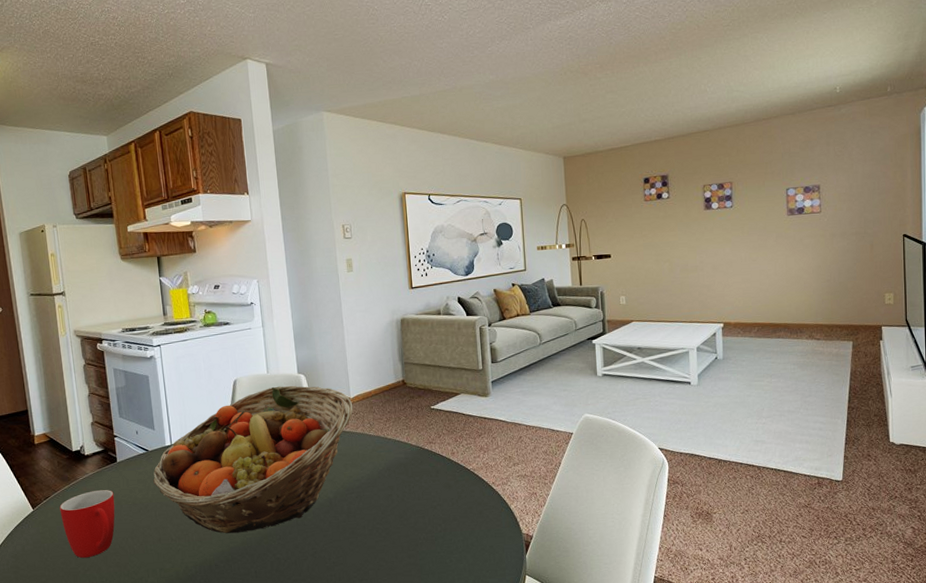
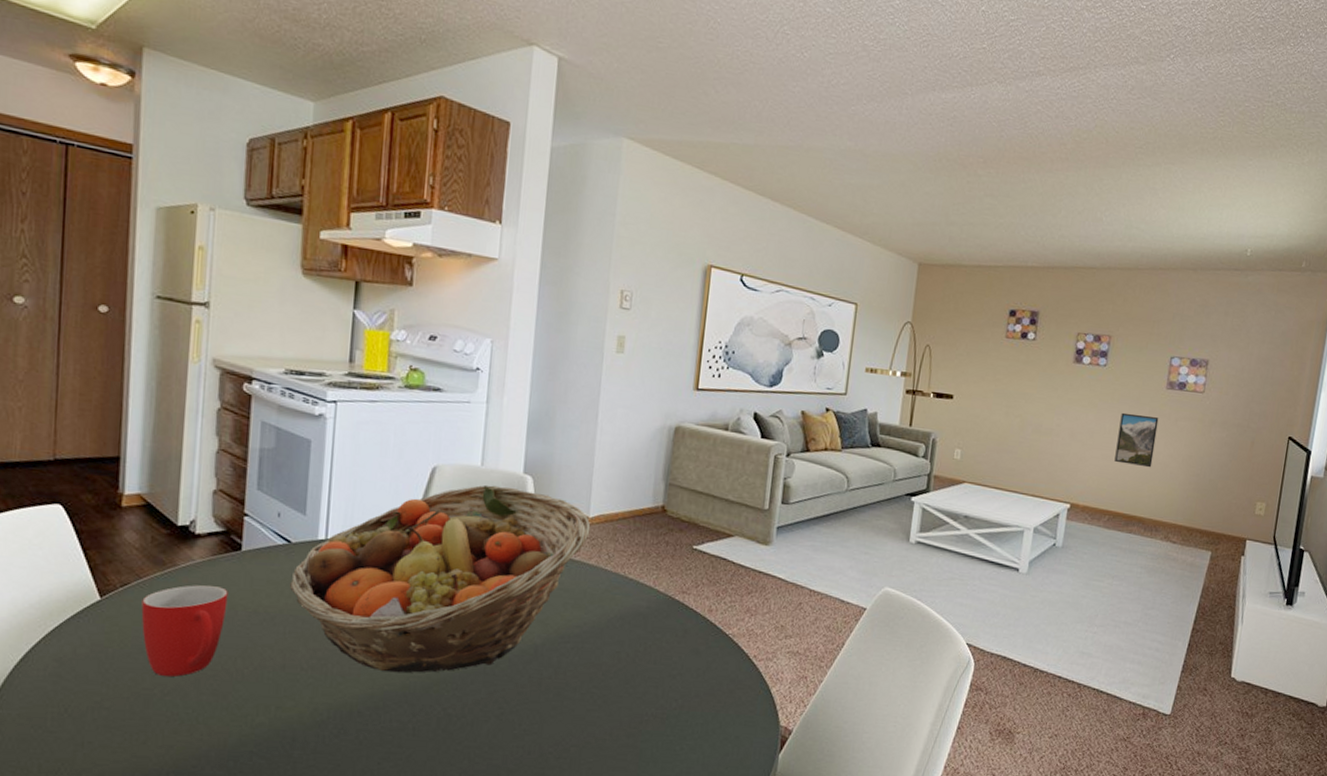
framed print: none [753,240,787,283] -> present [1114,412,1159,468]

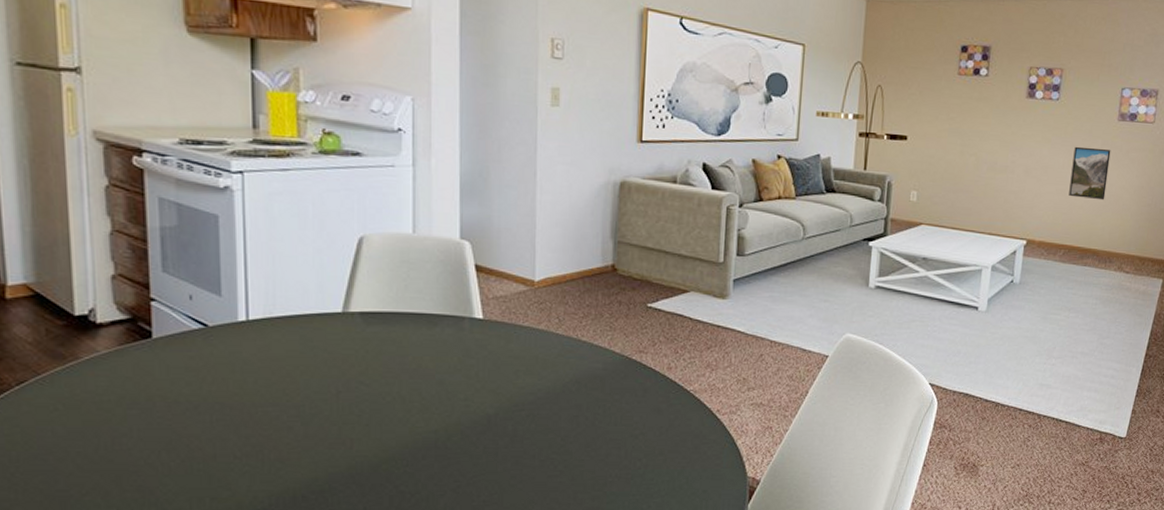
mug: present [141,585,228,677] -> none [43,378,143,477]
fruit basket: present [290,484,591,673] -> none [212,253,537,454]

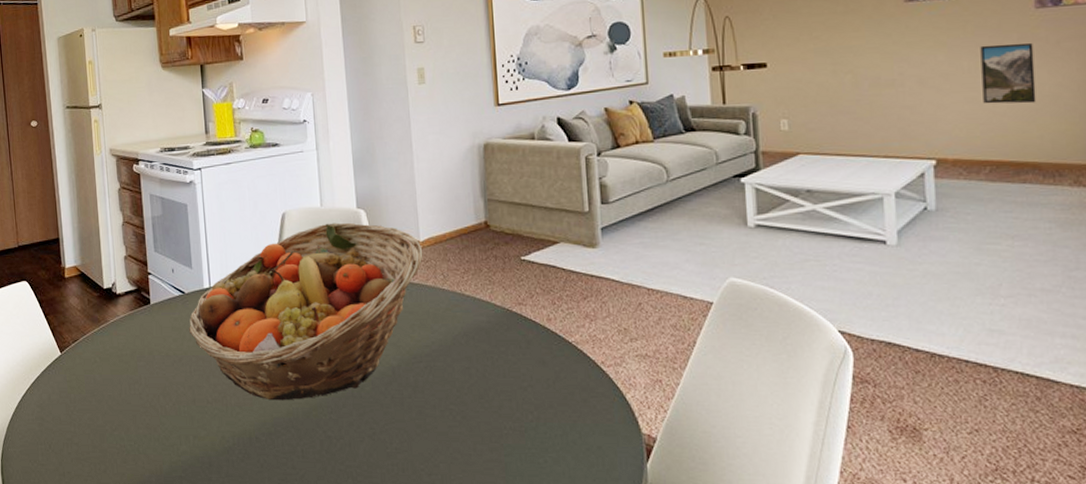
fruit basket: none [212,253,537,454] -> present [189,222,423,401]

